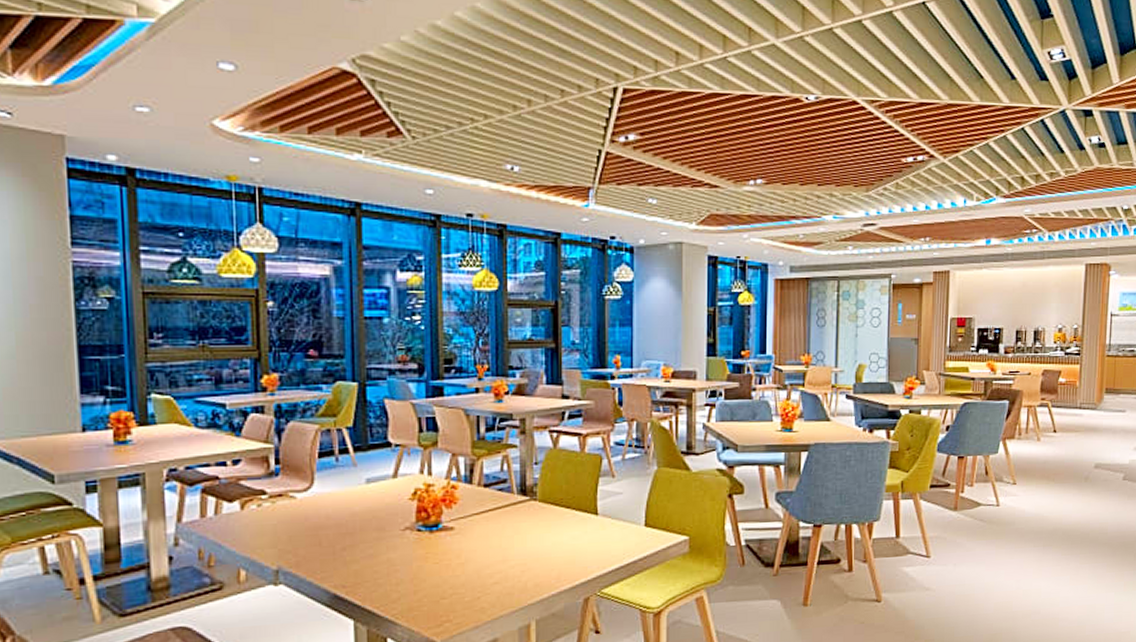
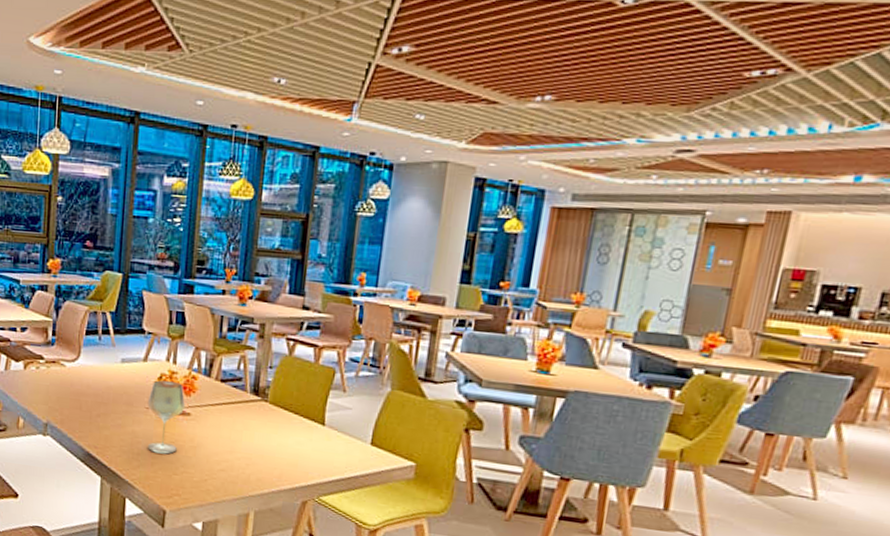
wine glass: none [402,495,448,579] -> present [147,380,186,455]

